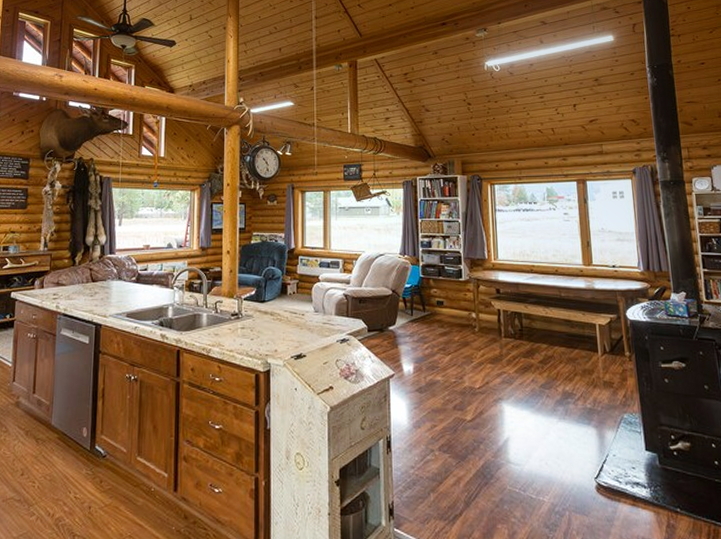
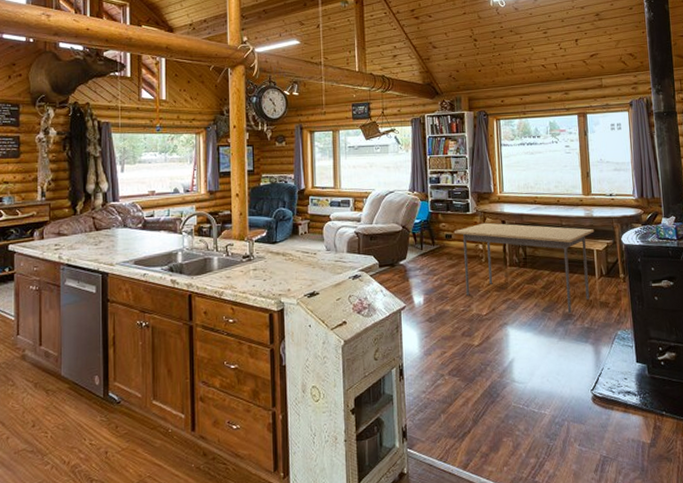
dining table: none [445,290,597,392] -> present [454,222,595,314]

